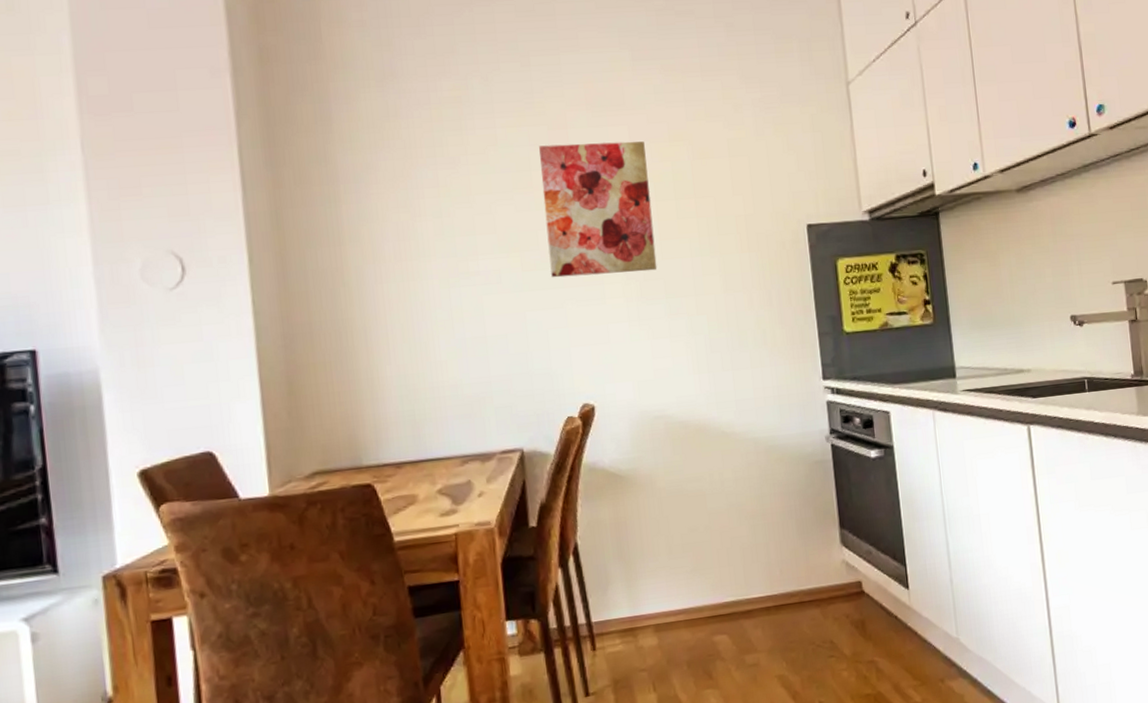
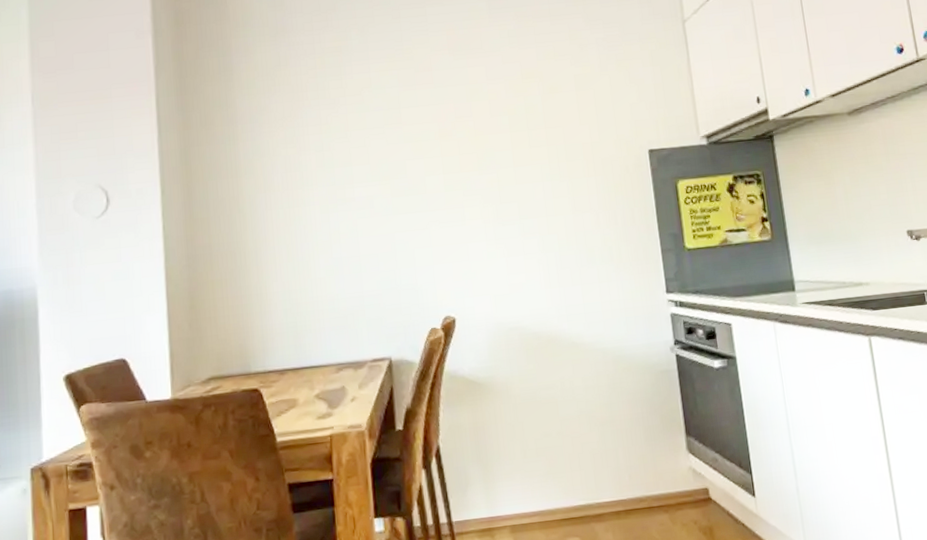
wall art: present [539,141,657,278] -> none [407,79,512,203]

